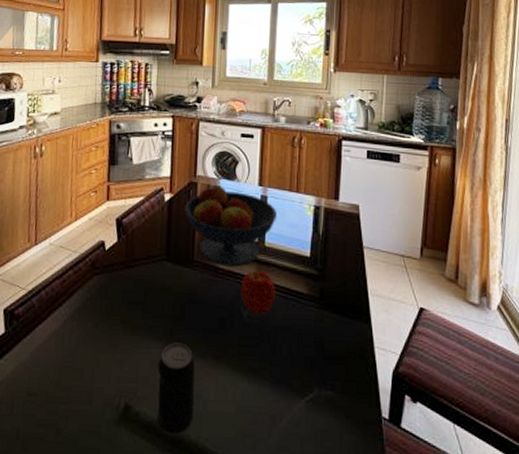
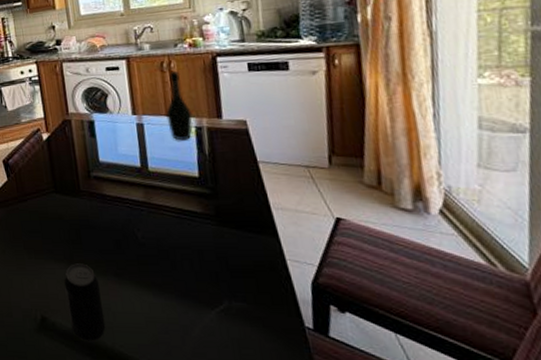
fruit bowl: present [184,184,278,267] -> none [63,119,158,193]
apple: present [240,271,276,315] -> none [130,194,168,235]
wine bottle: none [289,148,313,218] -> present [165,71,193,141]

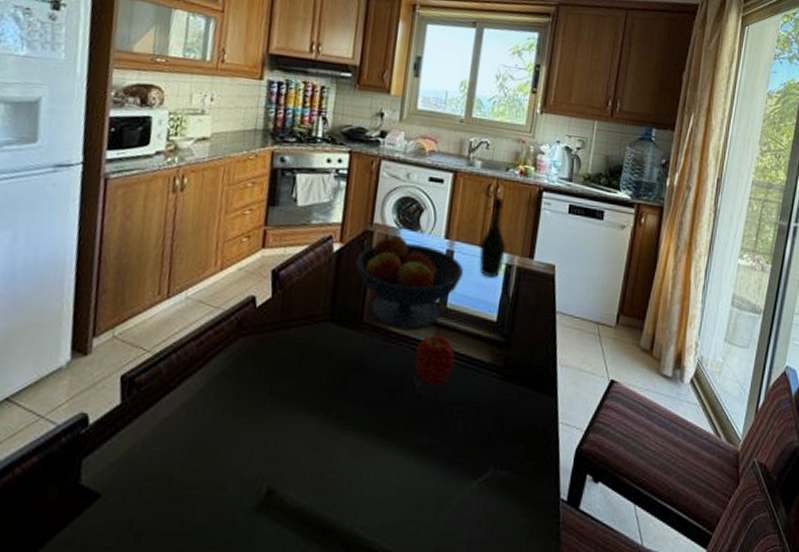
fruit bowl: none [63,119,158,193] -> present [356,234,464,331]
beverage can: present [64,263,106,343] -> none [304,417,355,524]
apple: none [130,194,168,235] -> present [414,336,455,386]

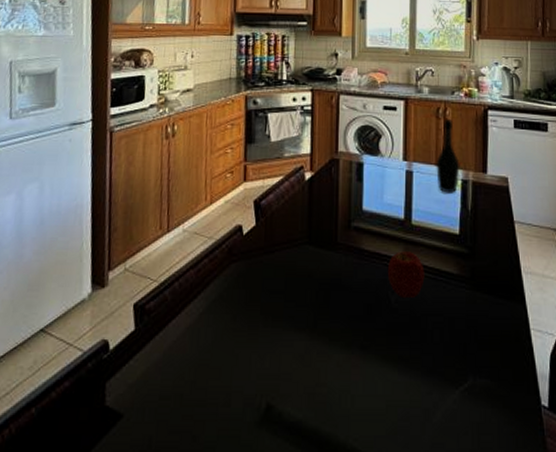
fruit bowl: present [356,234,464,331] -> none [326,160,424,248]

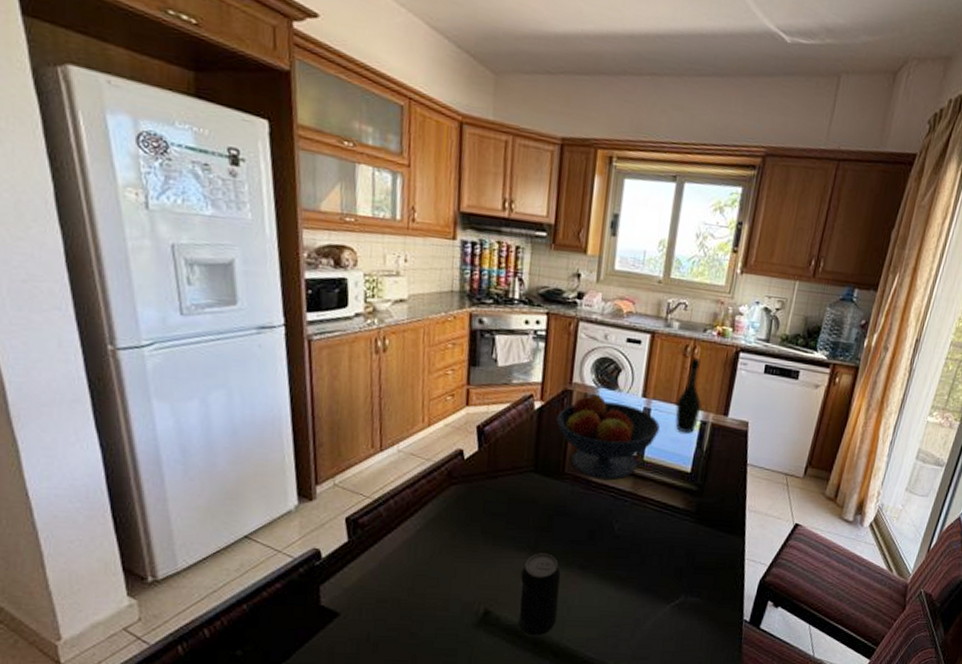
beverage can: none [300,333,342,437] -> present [517,553,561,638]
fruit bowl: none [326,160,424,248] -> present [556,393,660,481]
apple: present [387,251,425,299] -> none [613,485,651,528]

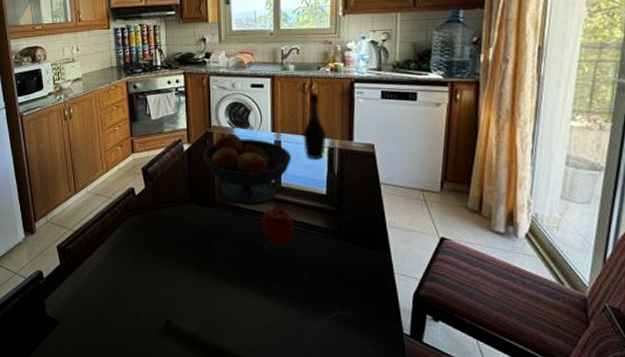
beverage can: present [517,553,561,638] -> none [191,271,227,346]
apple: none [613,485,651,528] -> present [260,209,295,247]

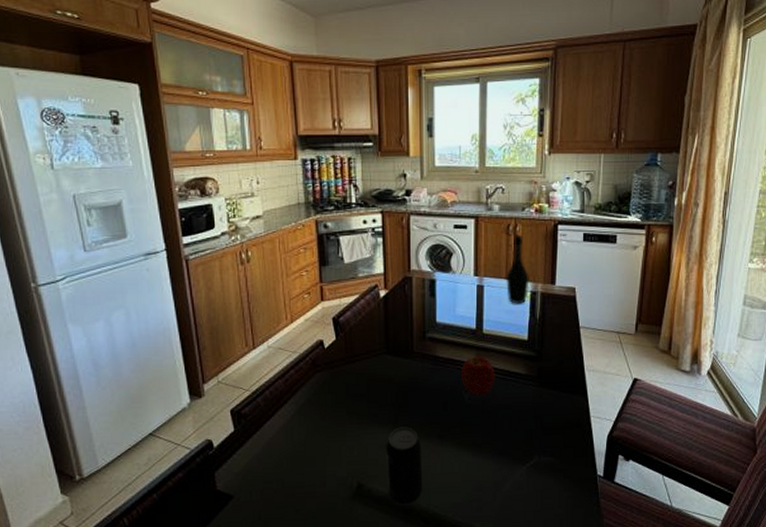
beverage can: none [191,271,227,346] -> present [386,427,423,506]
fruit bowl: present [203,133,292,206] -> none [401,277,495,355]

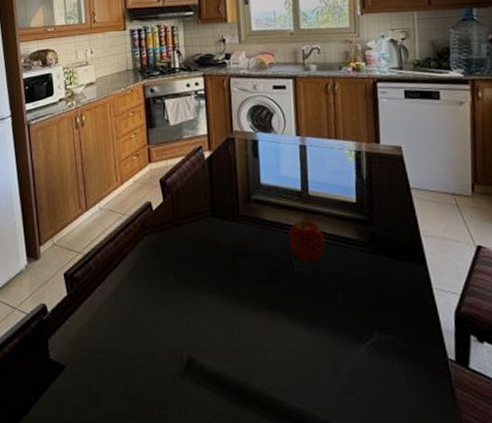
beverage can: present [386,427,423,506] -> none [215,295,256,386]
wine bottle: present [505,235,529,304] -> none [327,94,353,164]

